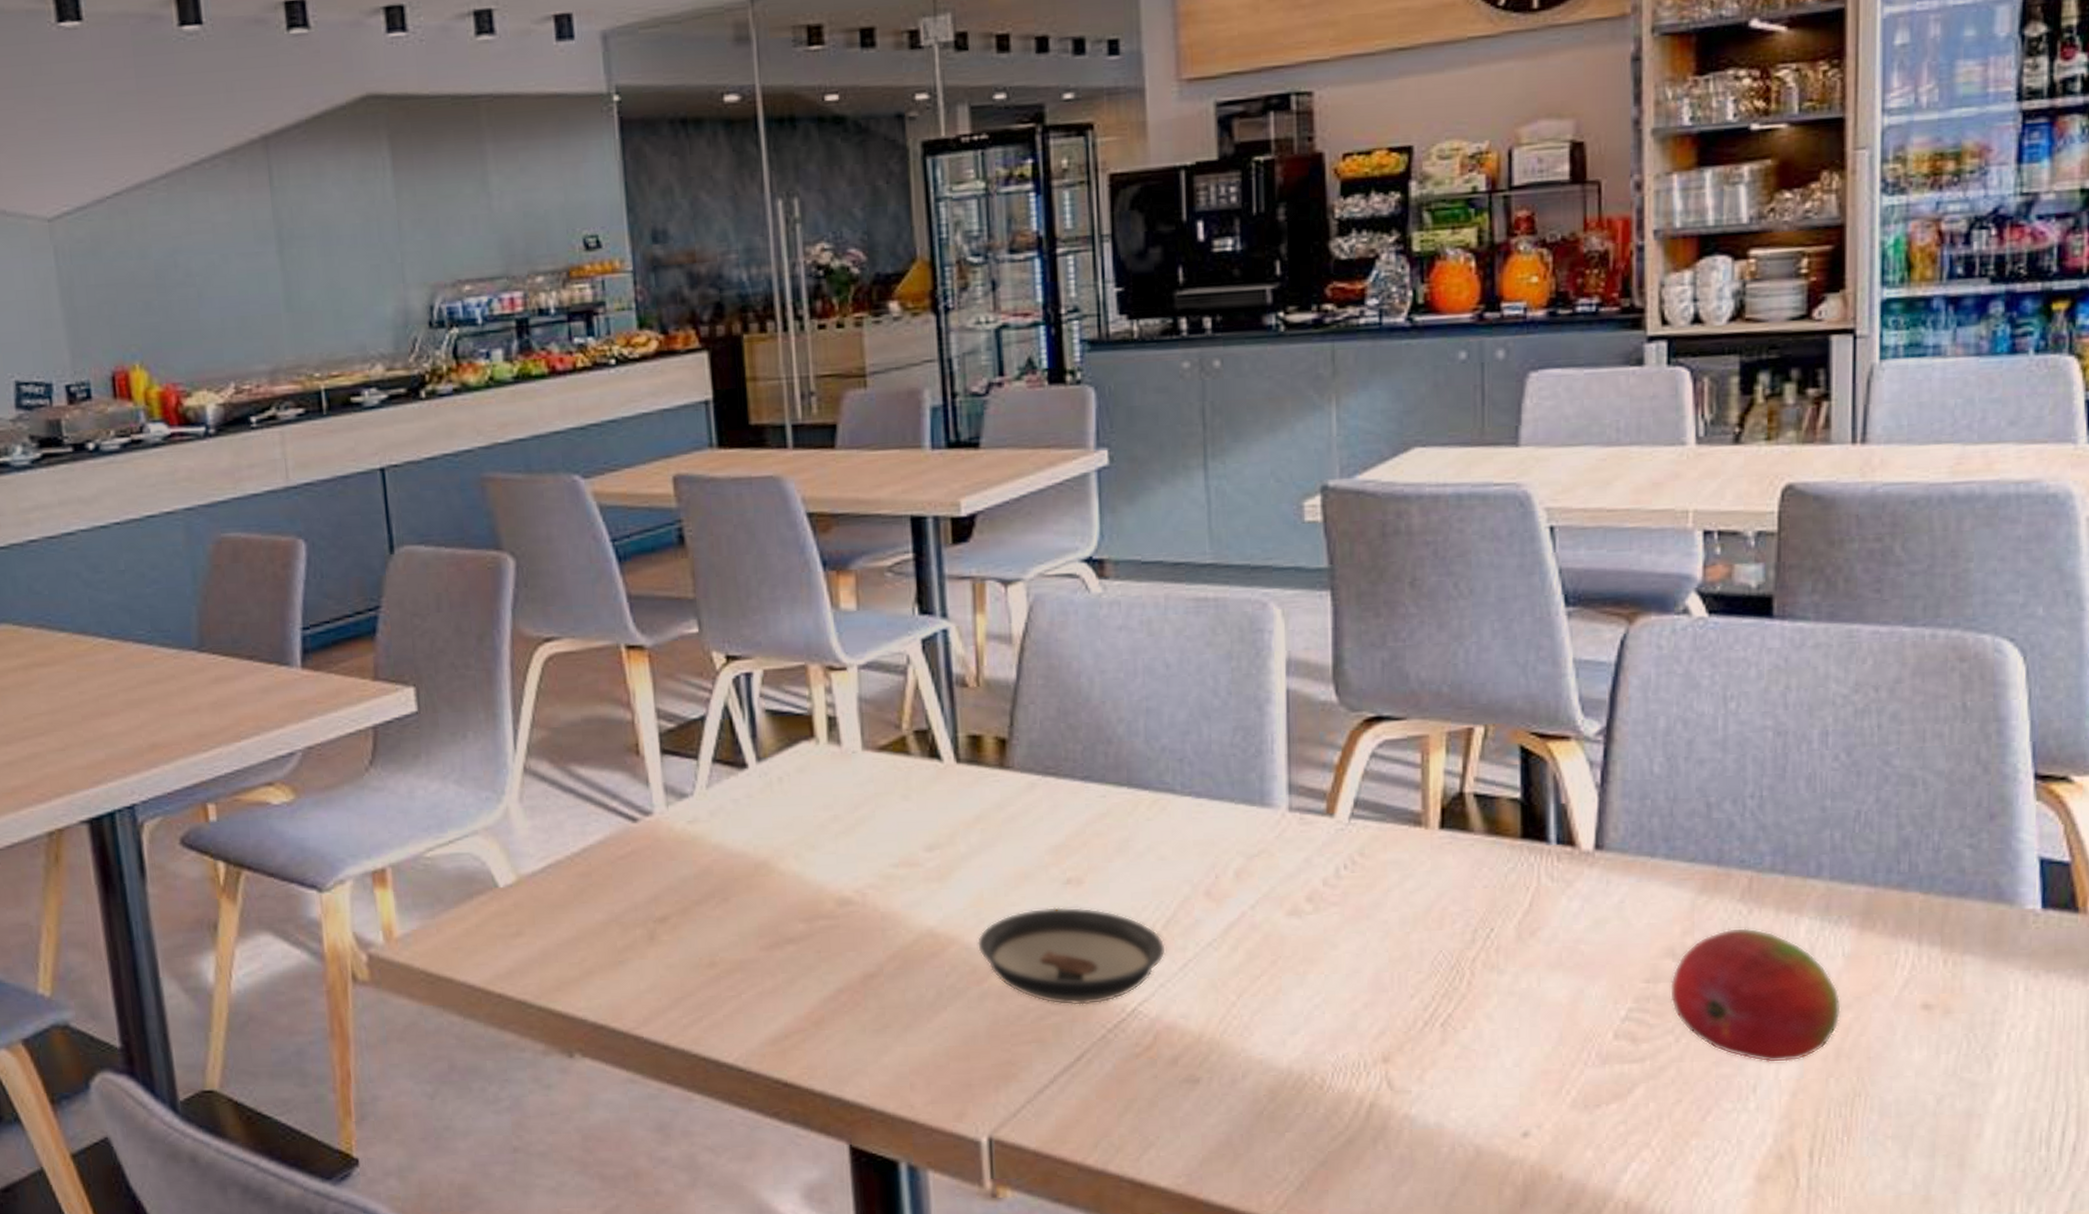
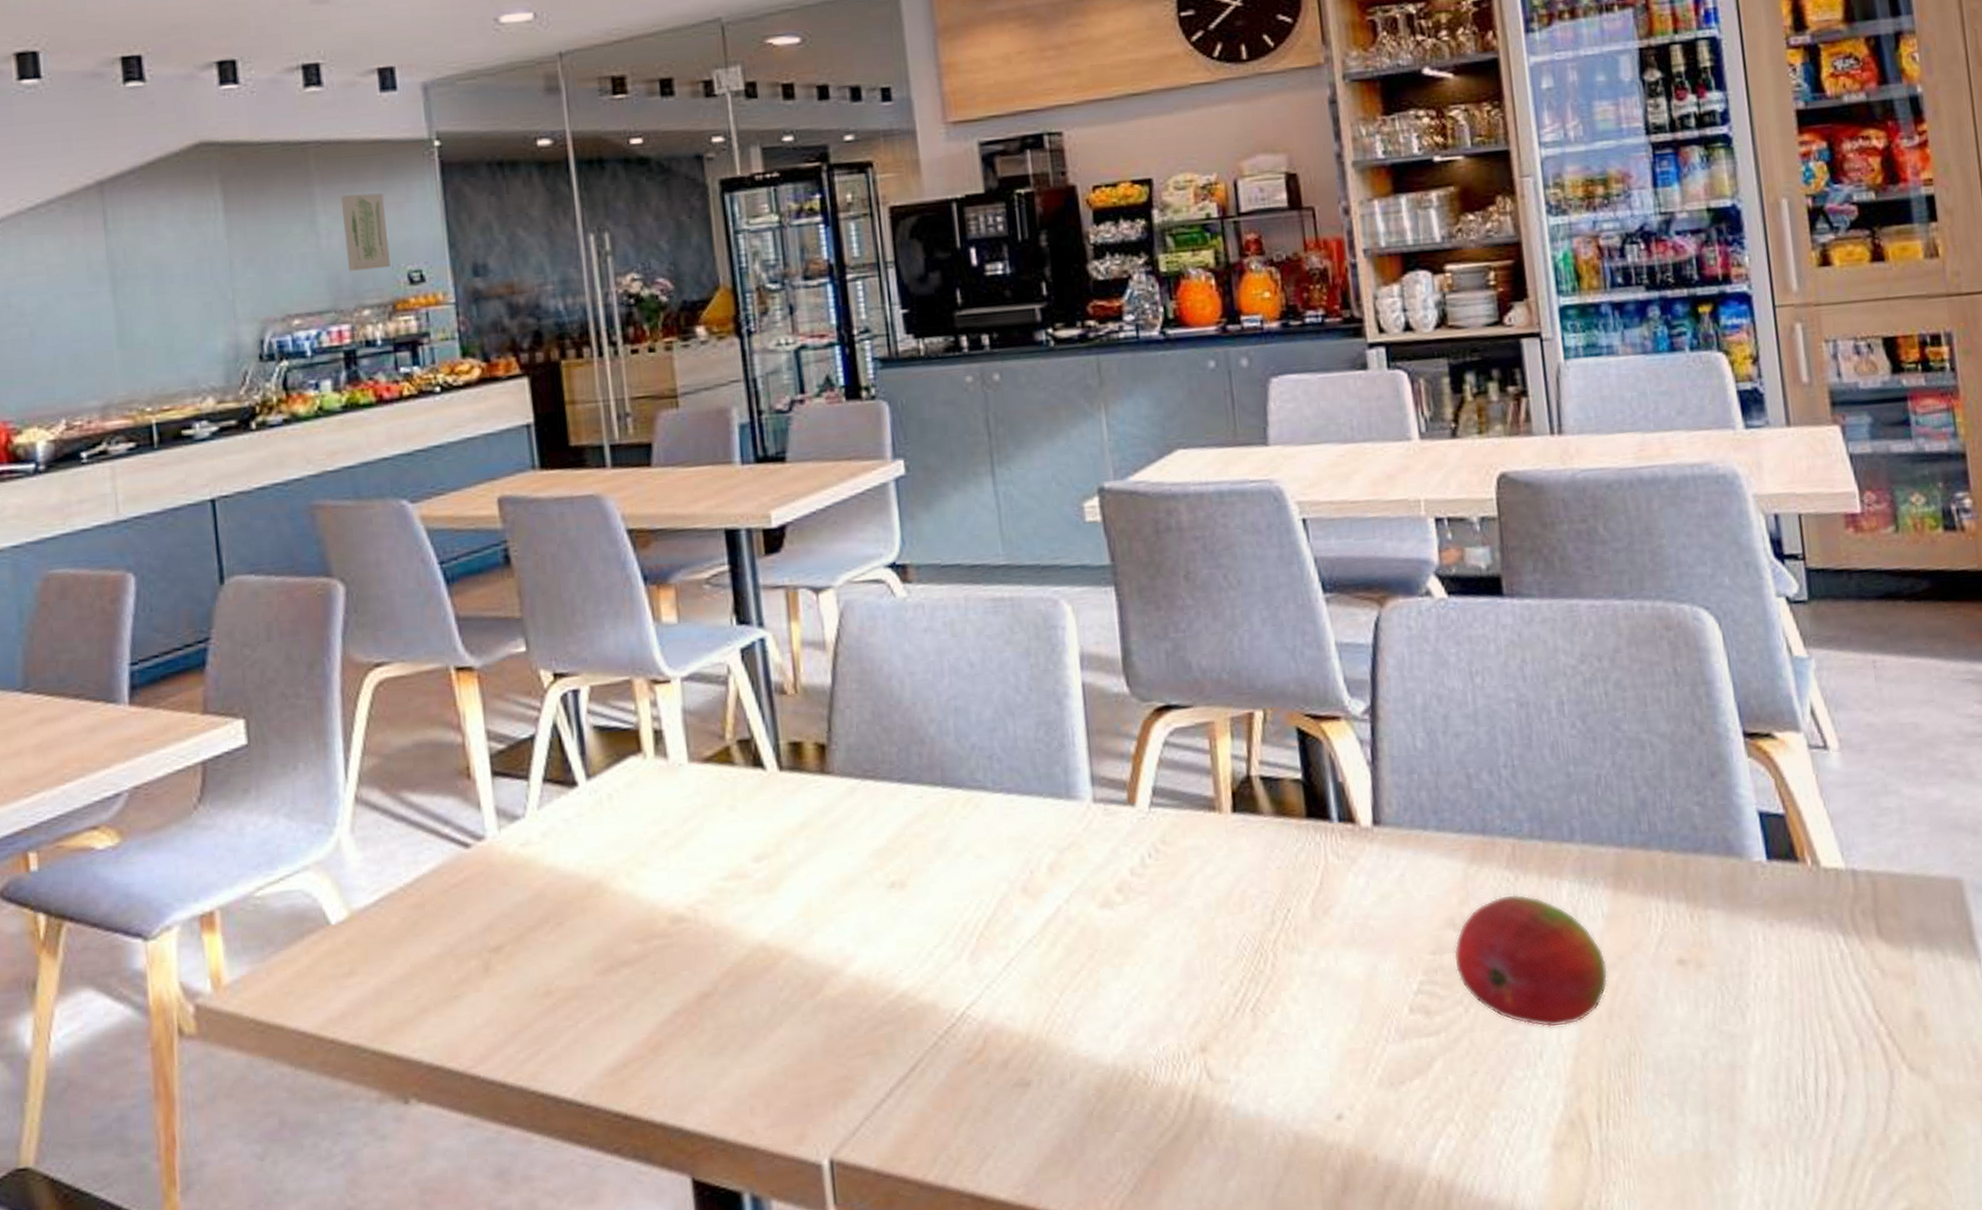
wall art: none [513,151,565,235] -> present [340,193,391,271]
saucer: present [976,907,1166,1006] -> none [807,911,989,1014]

